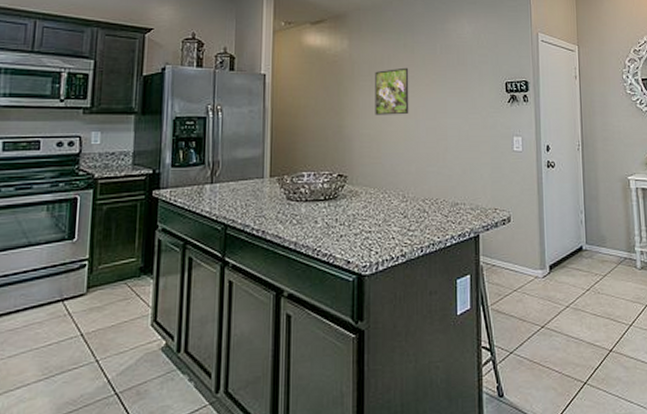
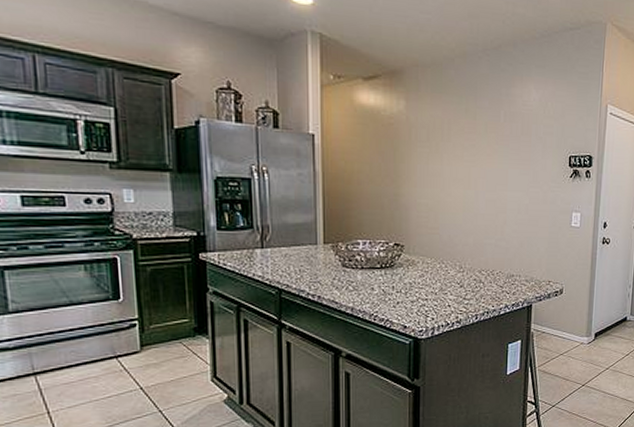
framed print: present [375,67,409,115] -> none [433,135,470,186]

